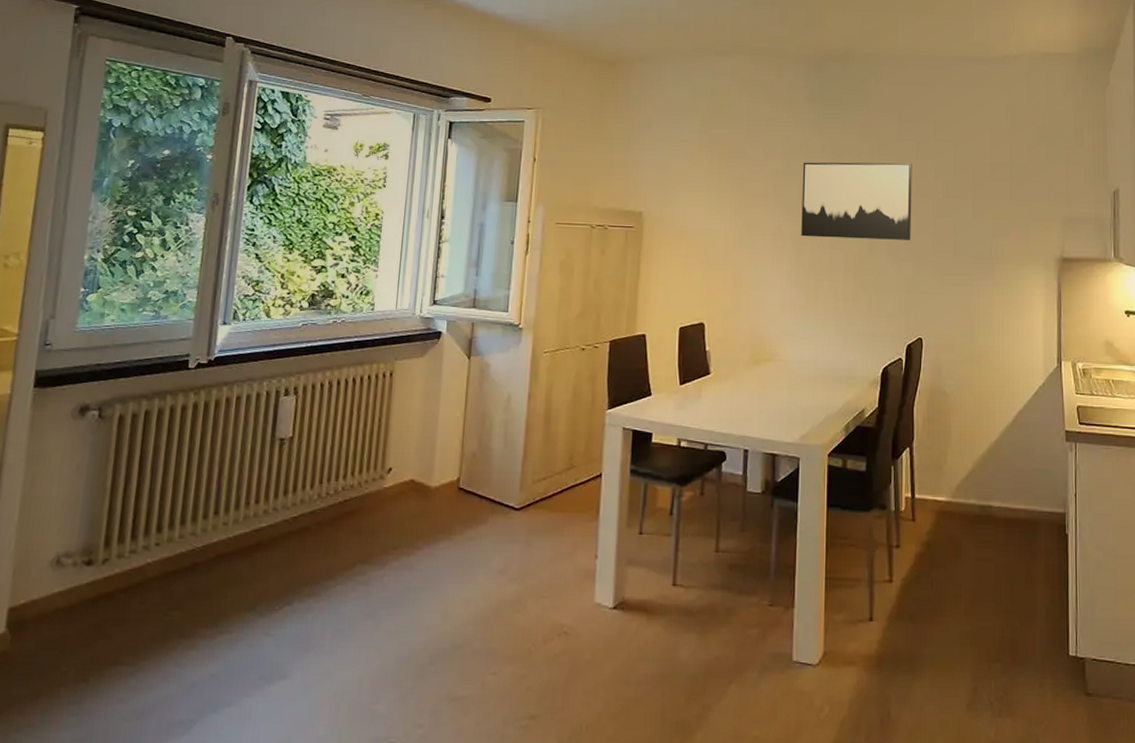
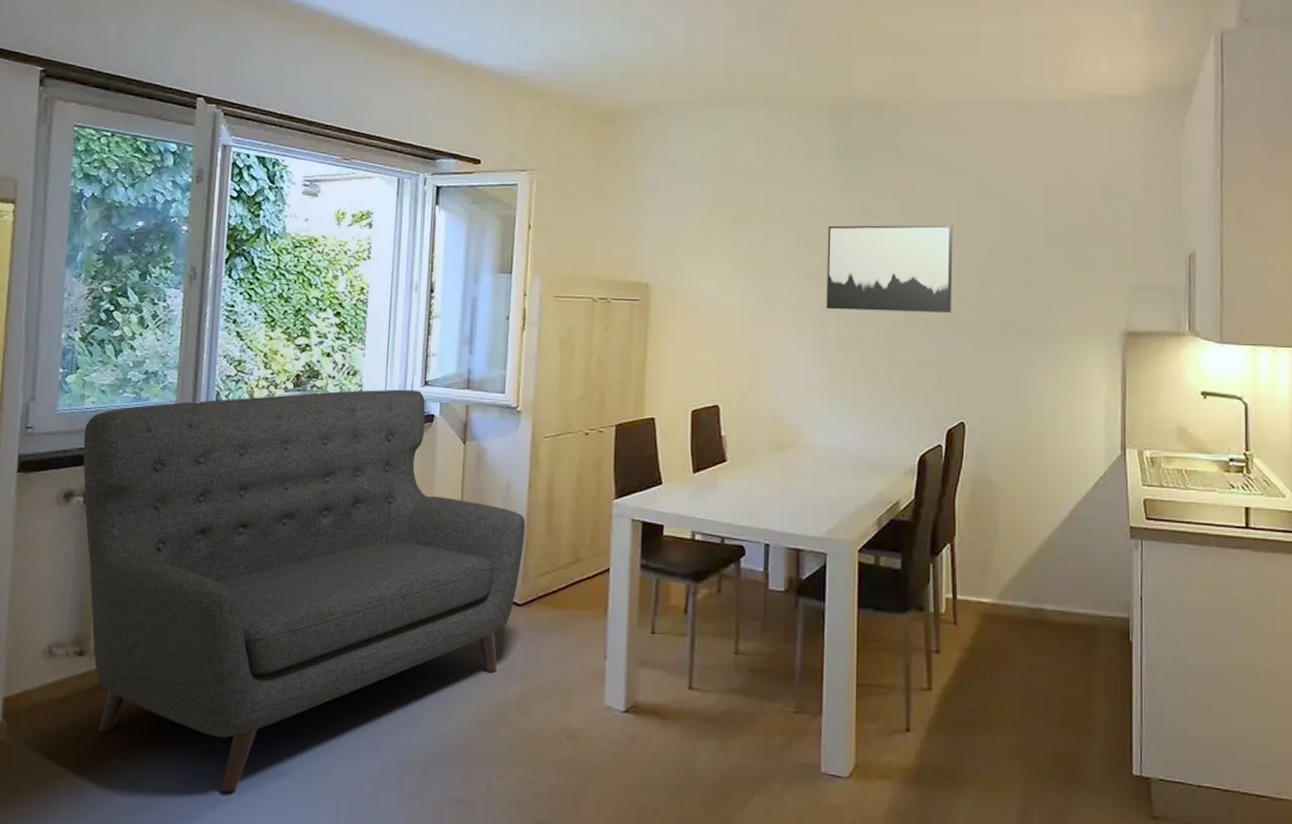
sofa: none [99,308,525,695] -> present [83,389,526,792]

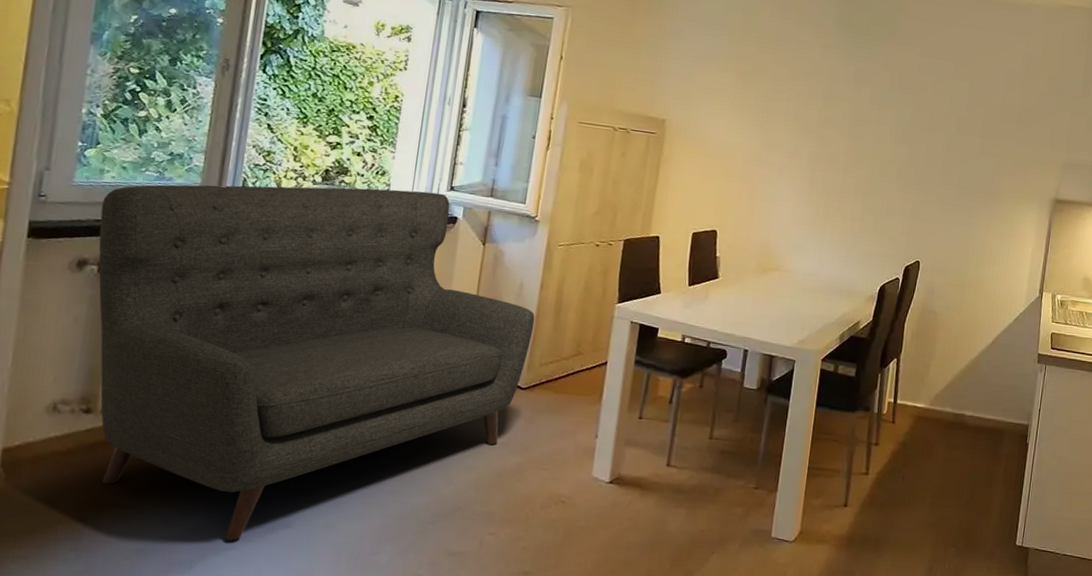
wall art: present [826,225,953,313] -> none [817,86,929,170]

